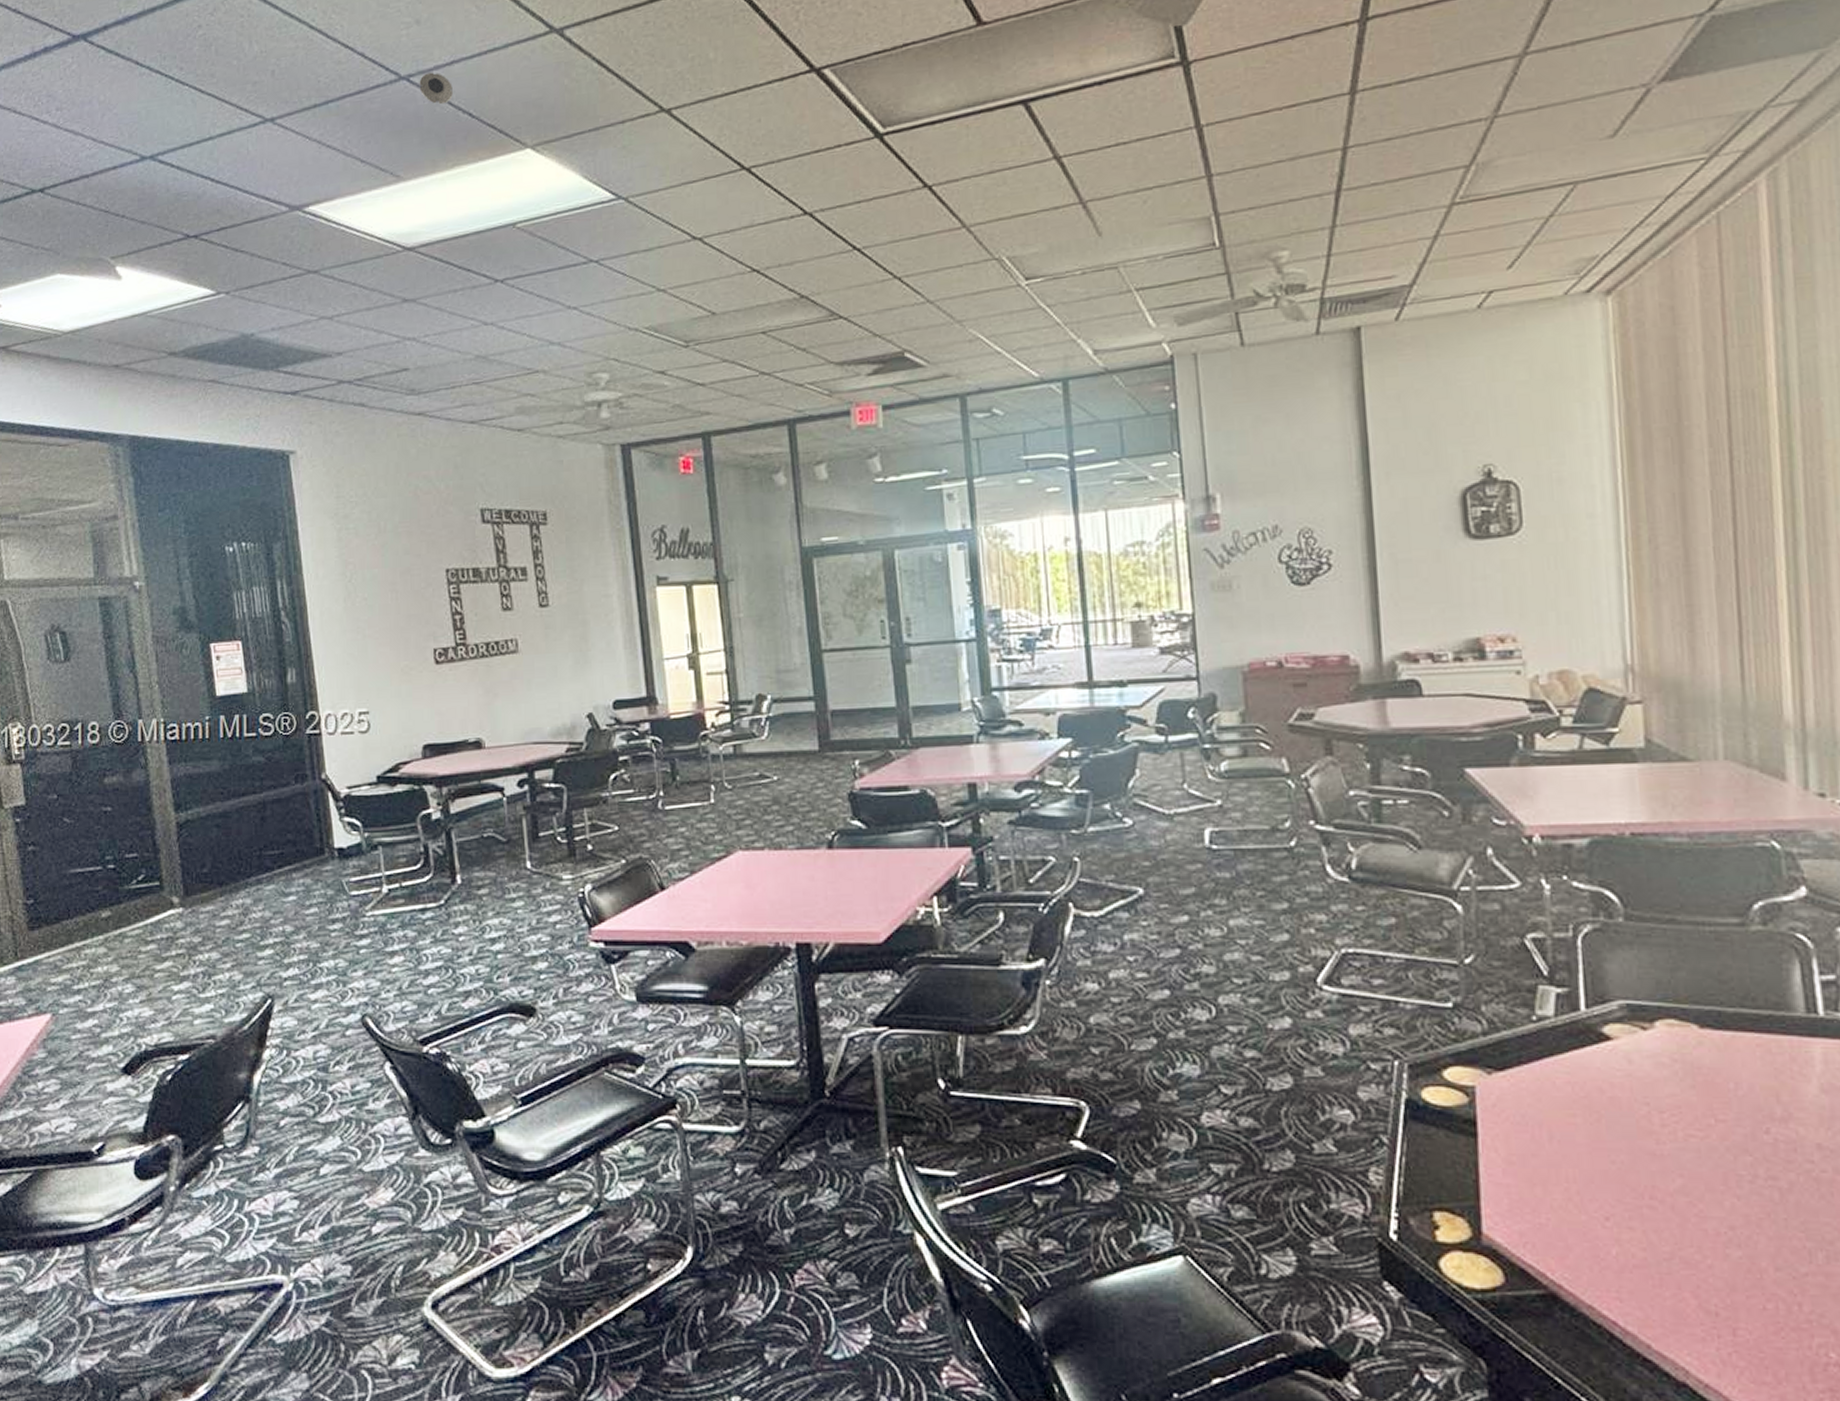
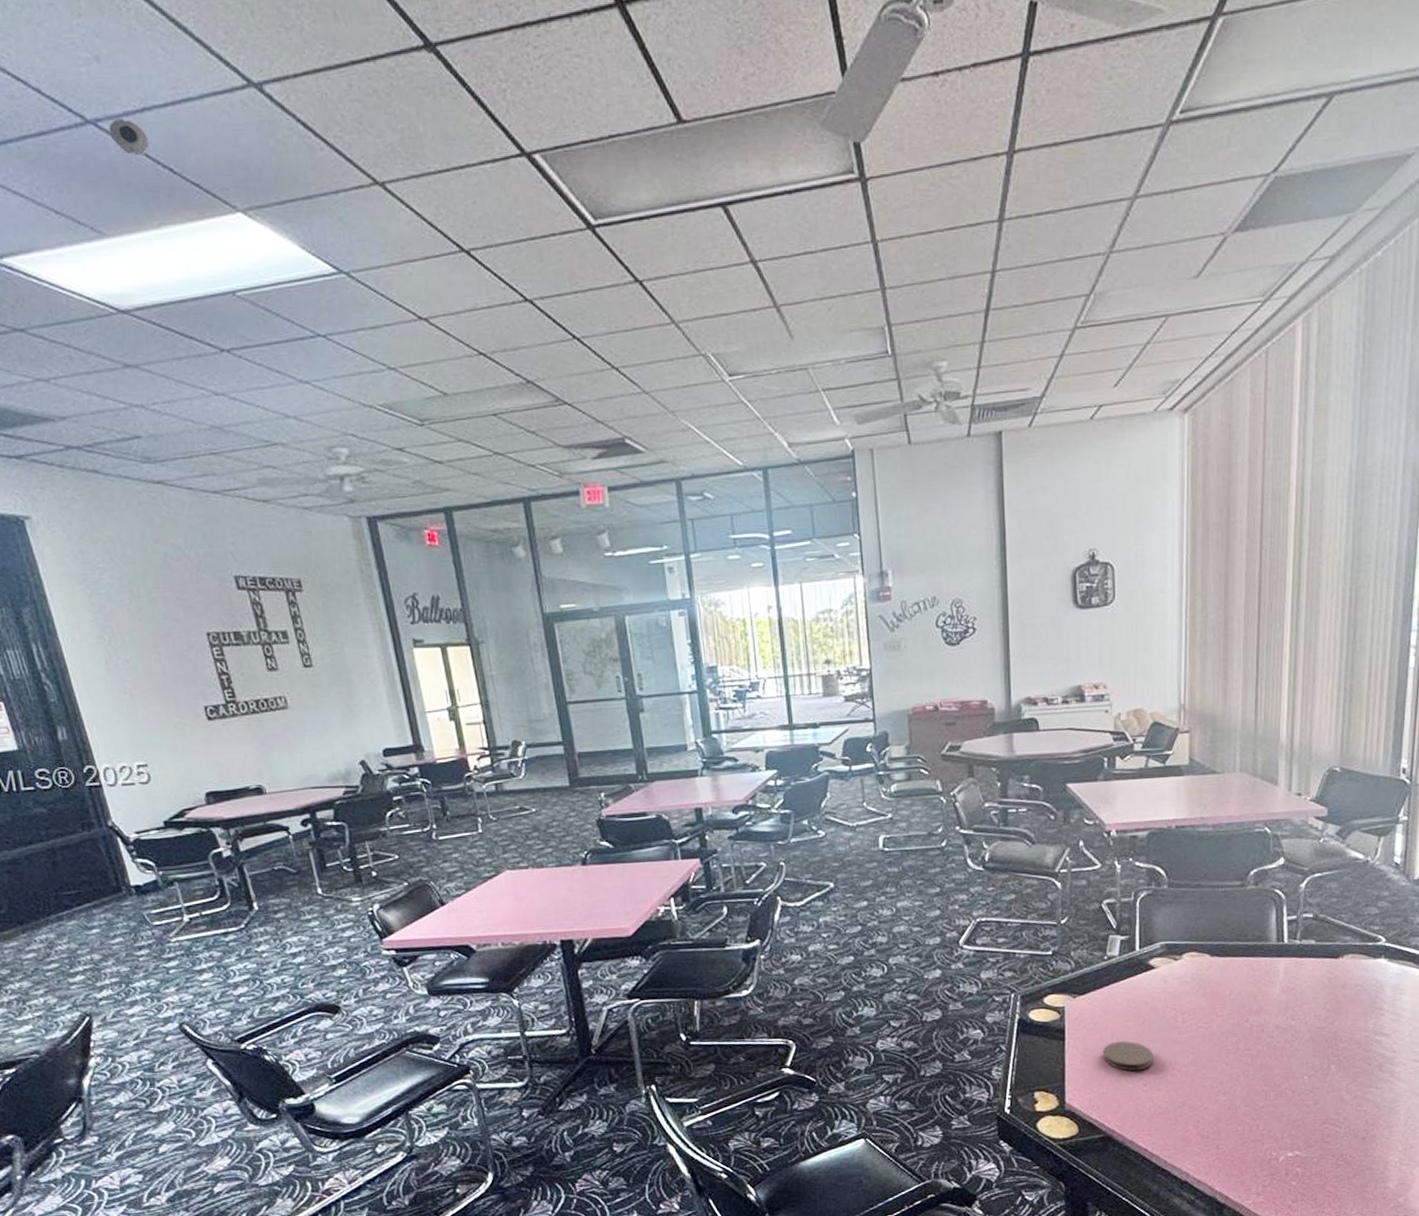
coaster: none [1537,1147,1619,1195] -> present [1103,1041,1154,1072]

